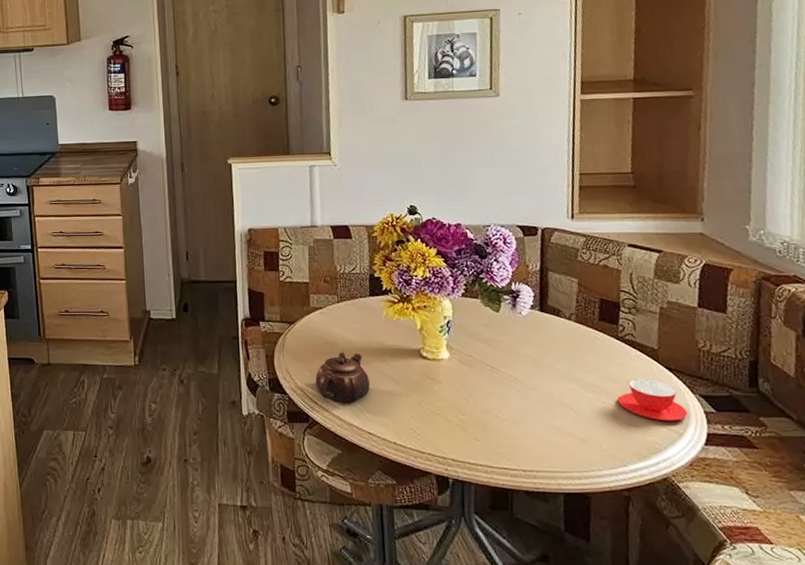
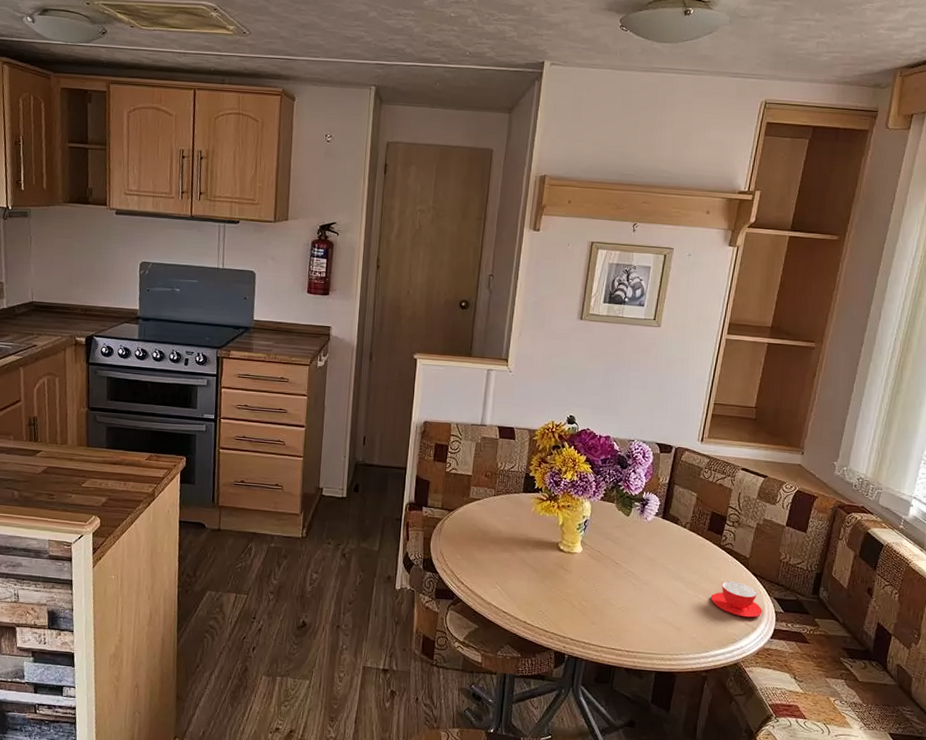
teapot: present [315,351,370,403] -> none [464,539,511,585]

